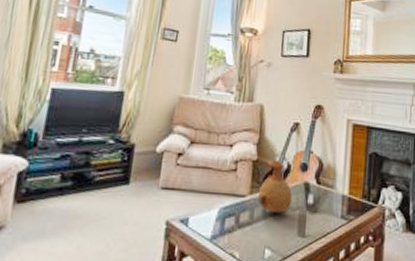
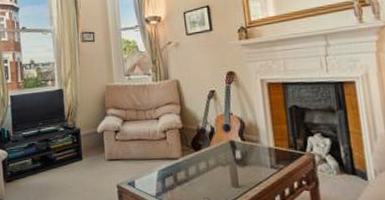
vase: present [258,160,293,214] -> none [189,125,222,170]

